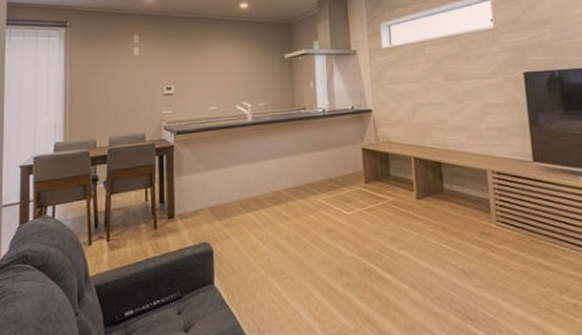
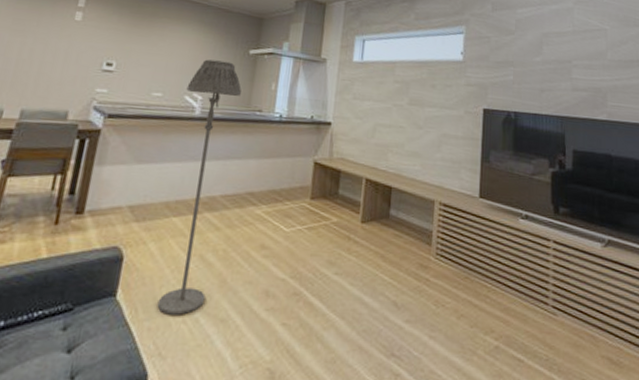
floor lamp: none [236,68,288,296] -> present [157,59,242,315]

